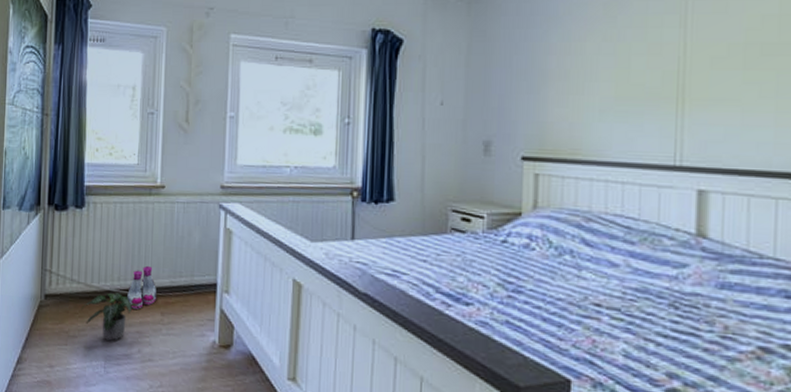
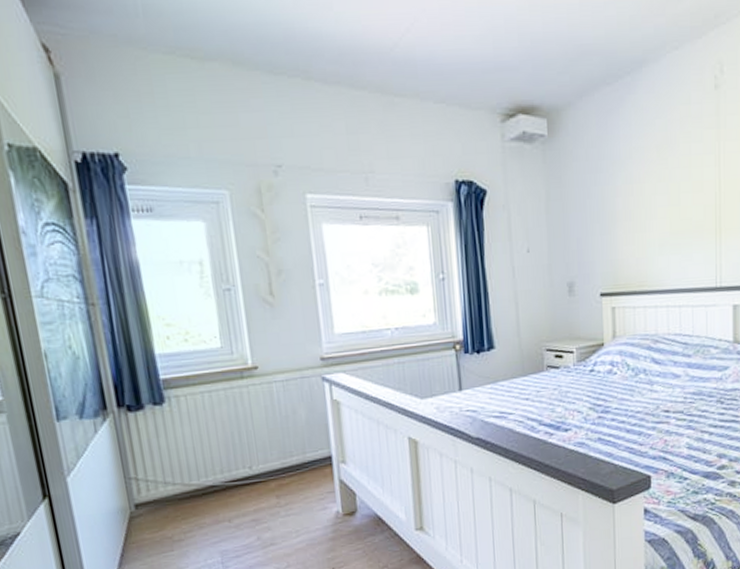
potted plant: present [81,292,140,341] -> none [182,486,251,536]
boots: present [127,265,157,309] -> none [234,451,269,498]

